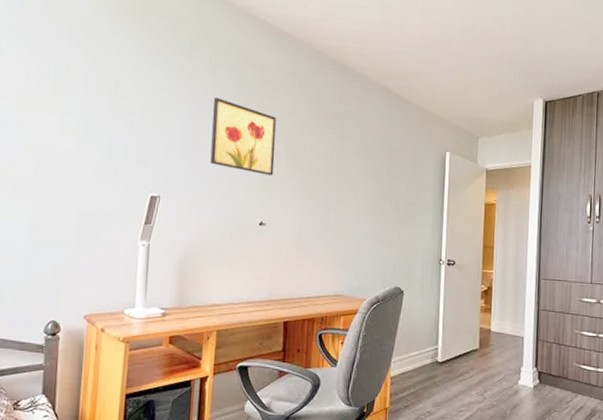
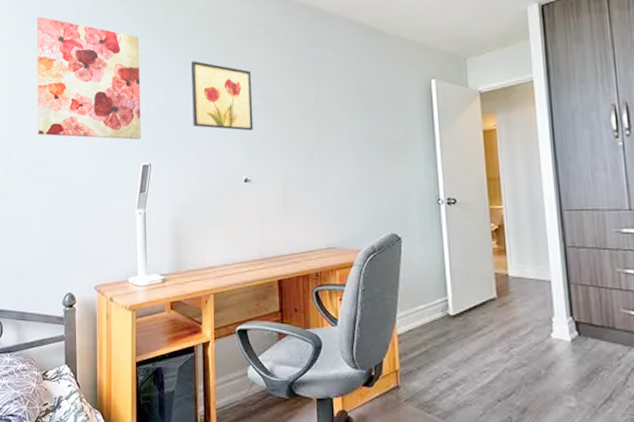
wall art: none [26,18,157,169] -> present [36,16,141,140]

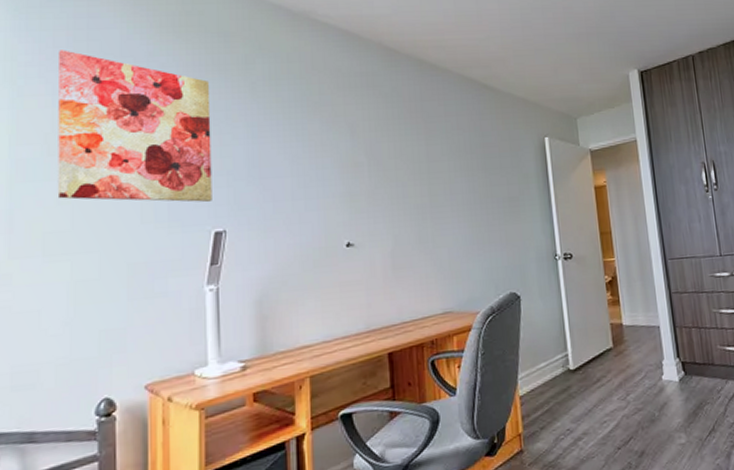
wall art: present [190,61,254,131] -> none [277,111,356,190]

